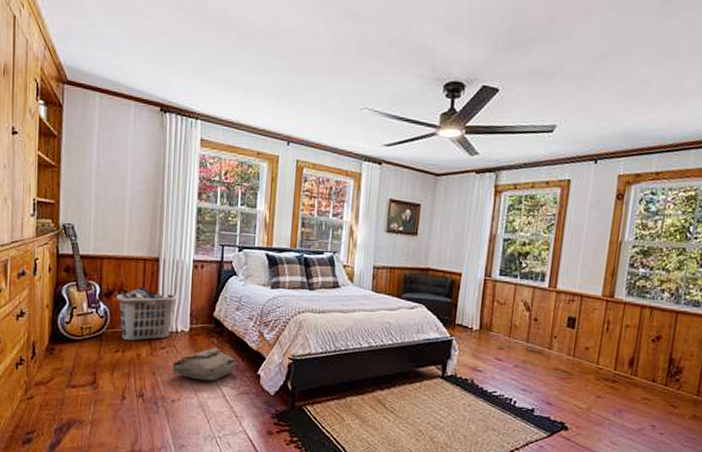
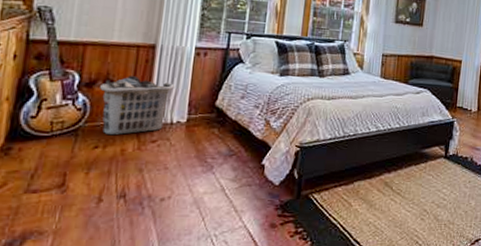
bag: present [172,347,237,381] -> none [163,138,240,175]

